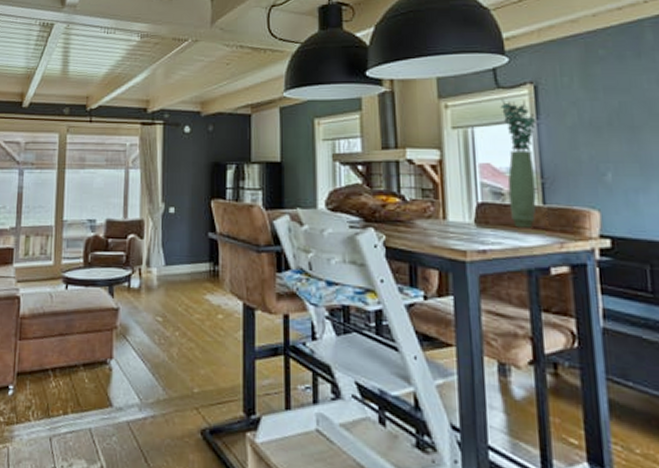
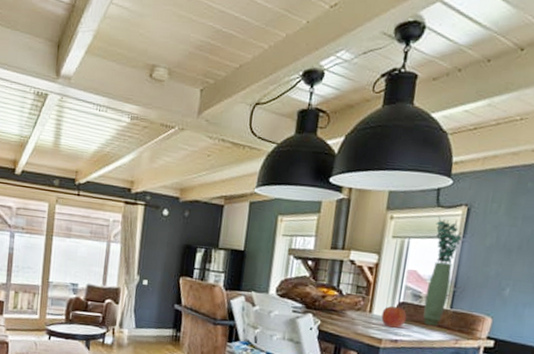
fruit: none [459,206,492,235] -> present [381,305,407,328]

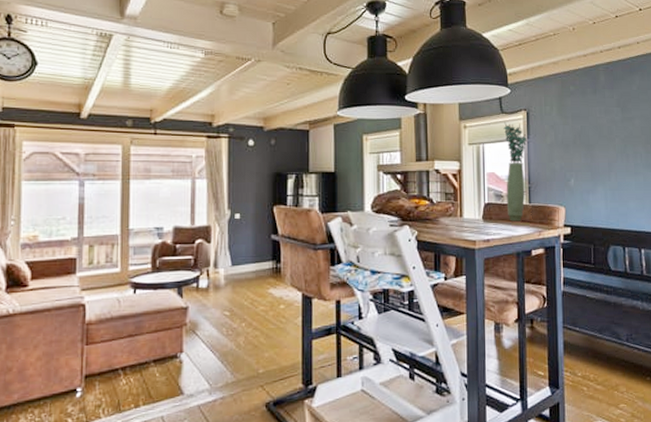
fruit: present [381,305,407,328] -> none [472,206,494,228]

